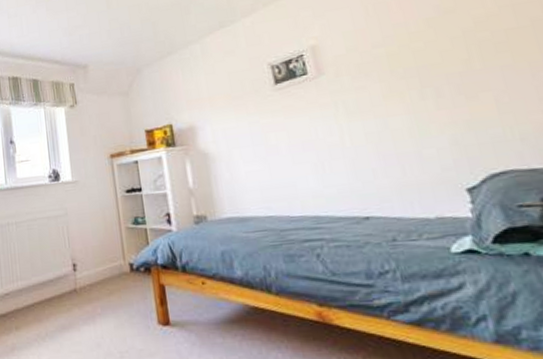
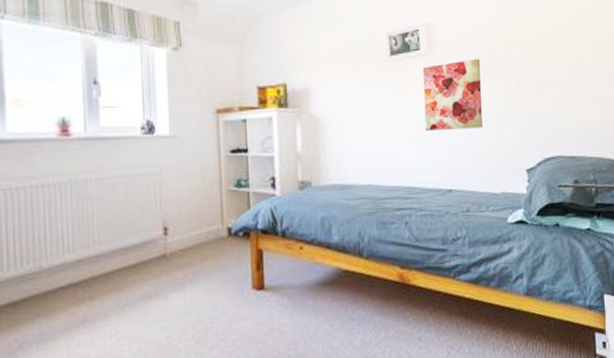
wall art: none [313,73,398,155] -> present [422,58,483,131]

